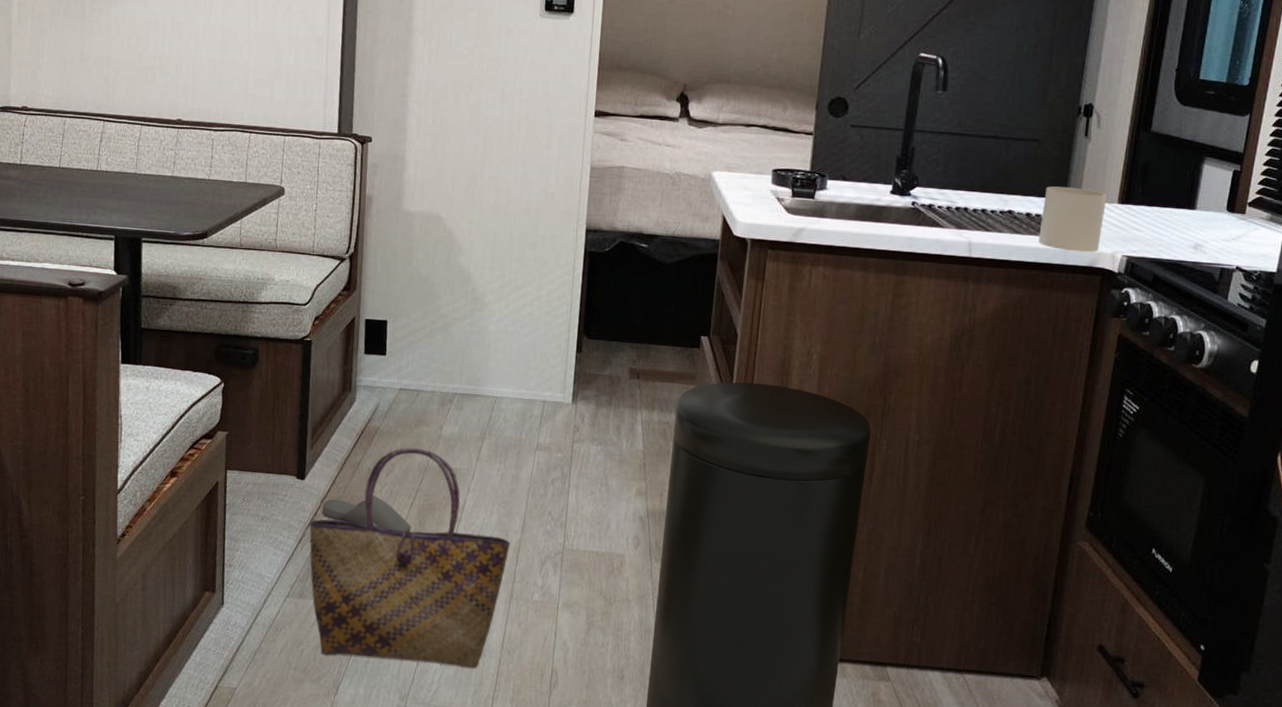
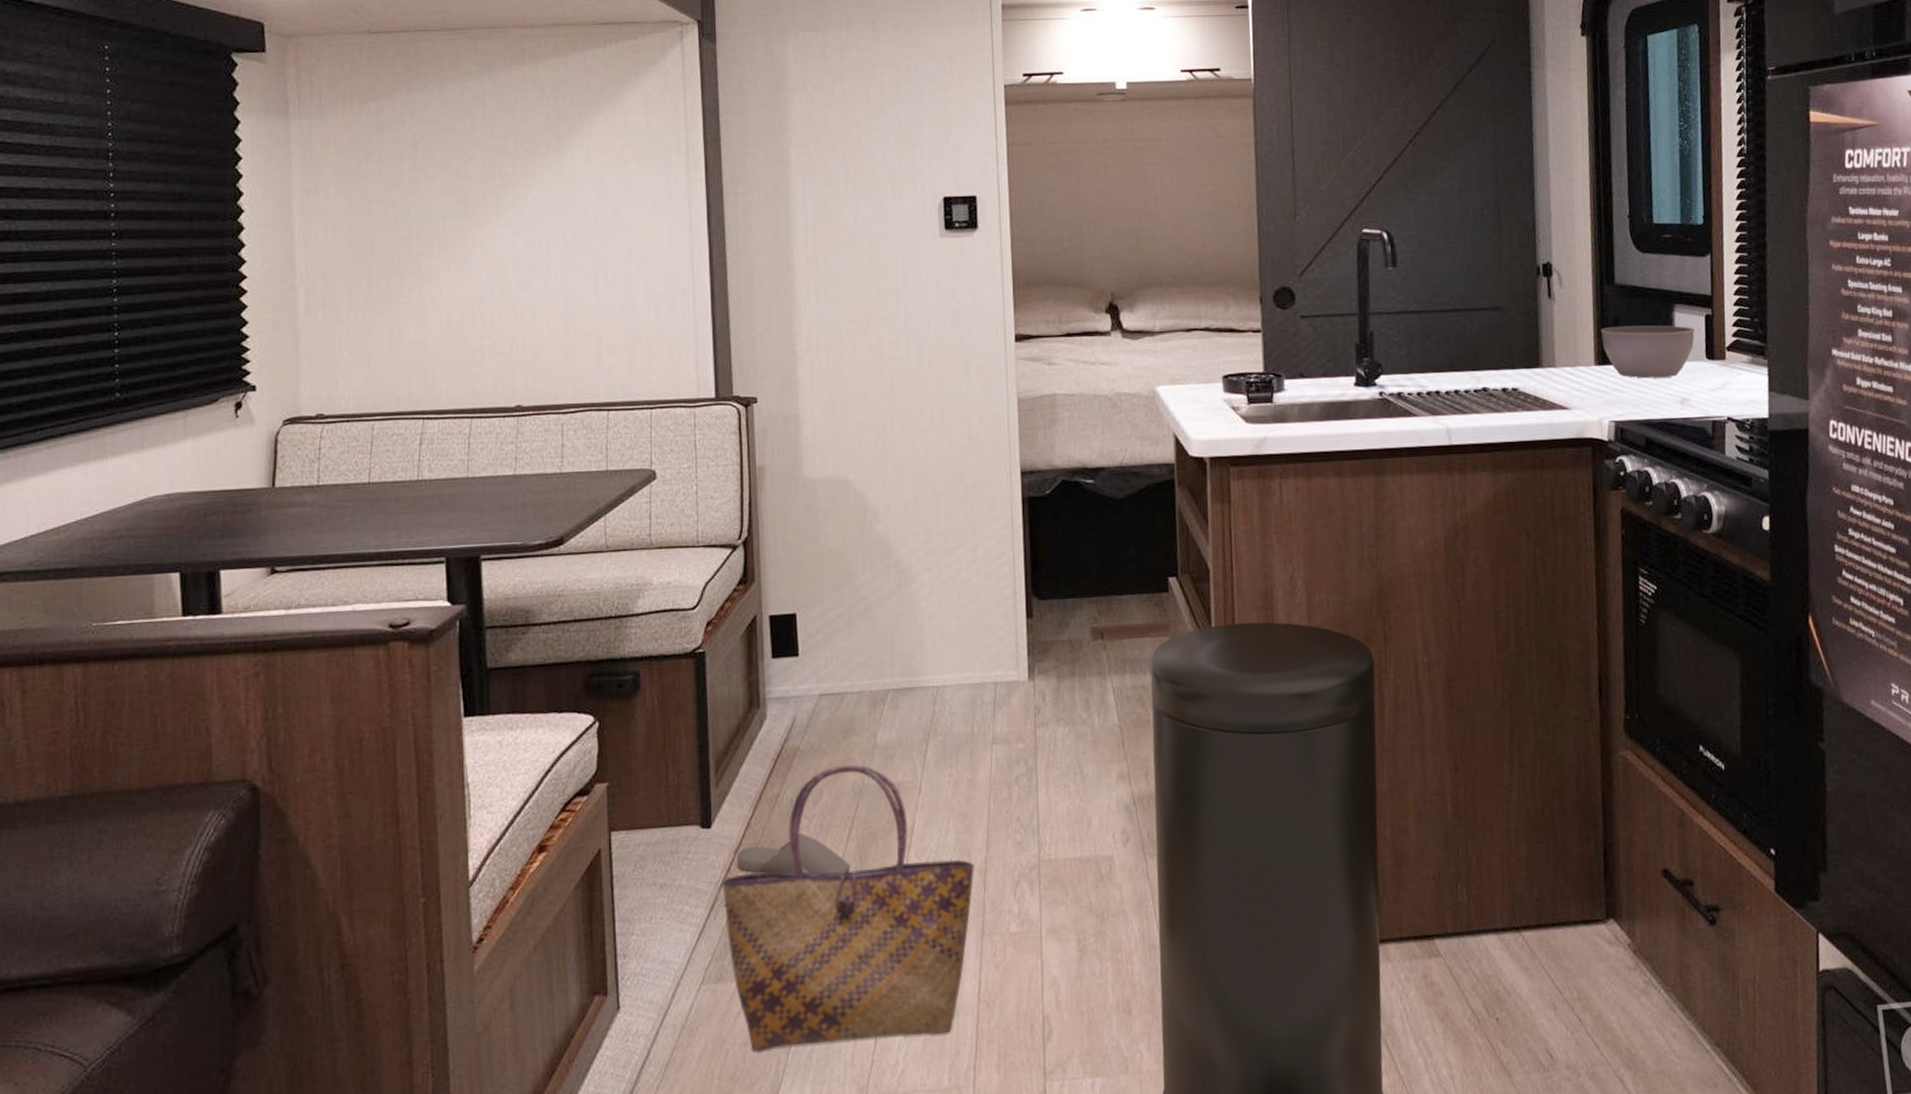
cup: present [1038,186,1107,253] -> none [1518,354,1584,424]
bowl: none [1128,170,1220,223] -> present [1601,325,1695,379]

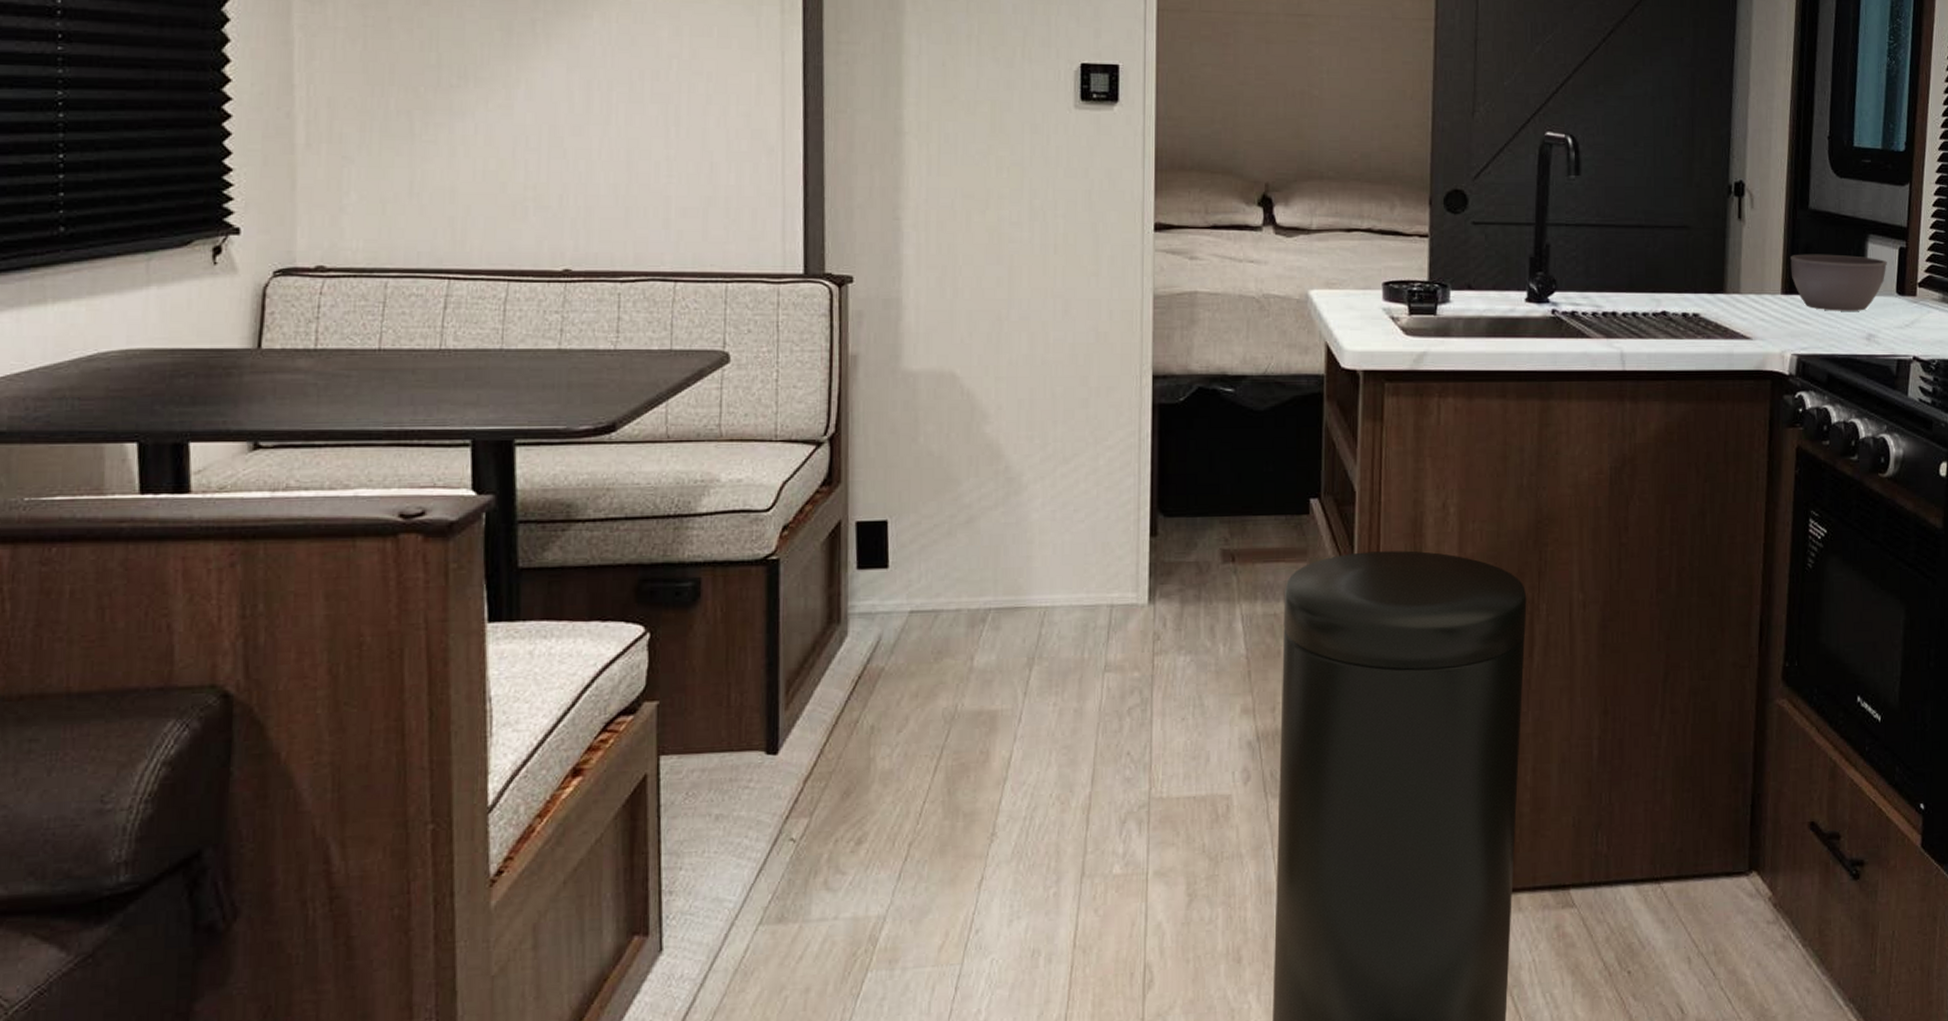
tote bag: present [722,765,975,1052] -> none [788,690,1077,998]
slippers: present [736,832,851,874] -> none [805,761,937,808]

